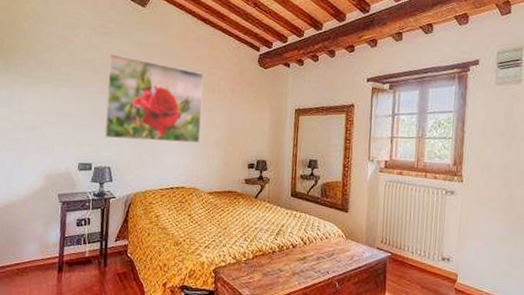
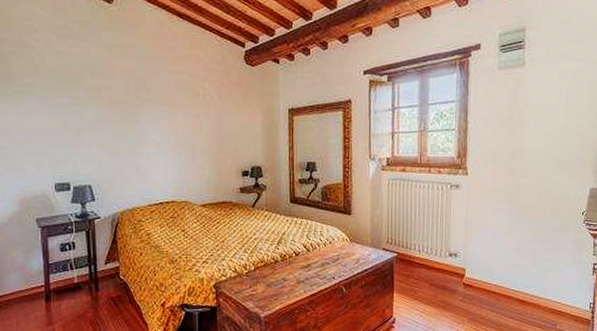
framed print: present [104,54,204,144] -> none [76,59,188,154]

